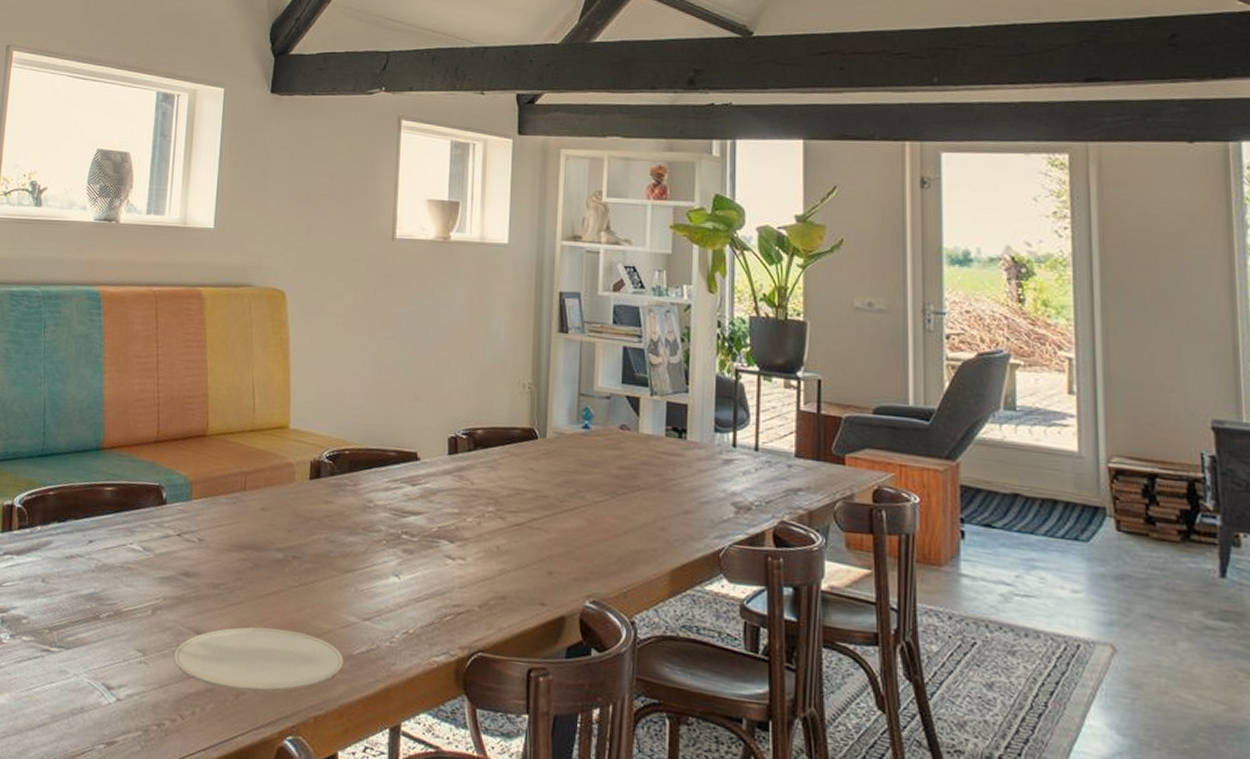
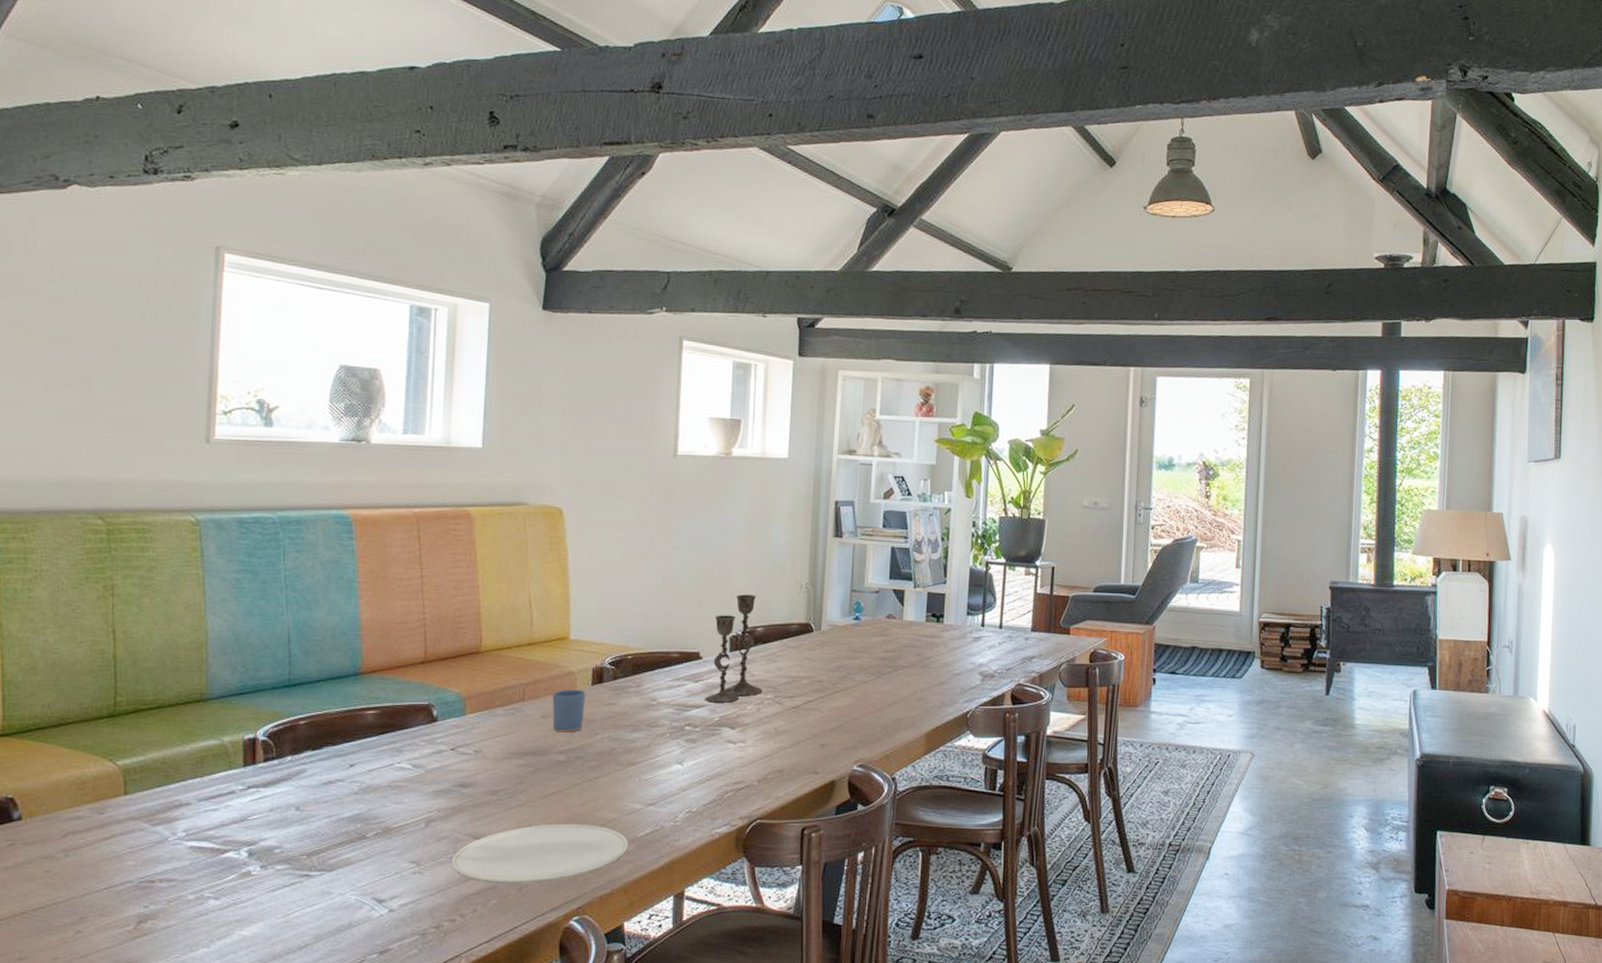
mug: none [271,482,304,529] -> present [552,690,586,733]
candlestick: none [422,391,484,513] -> present [705,594,763,703]

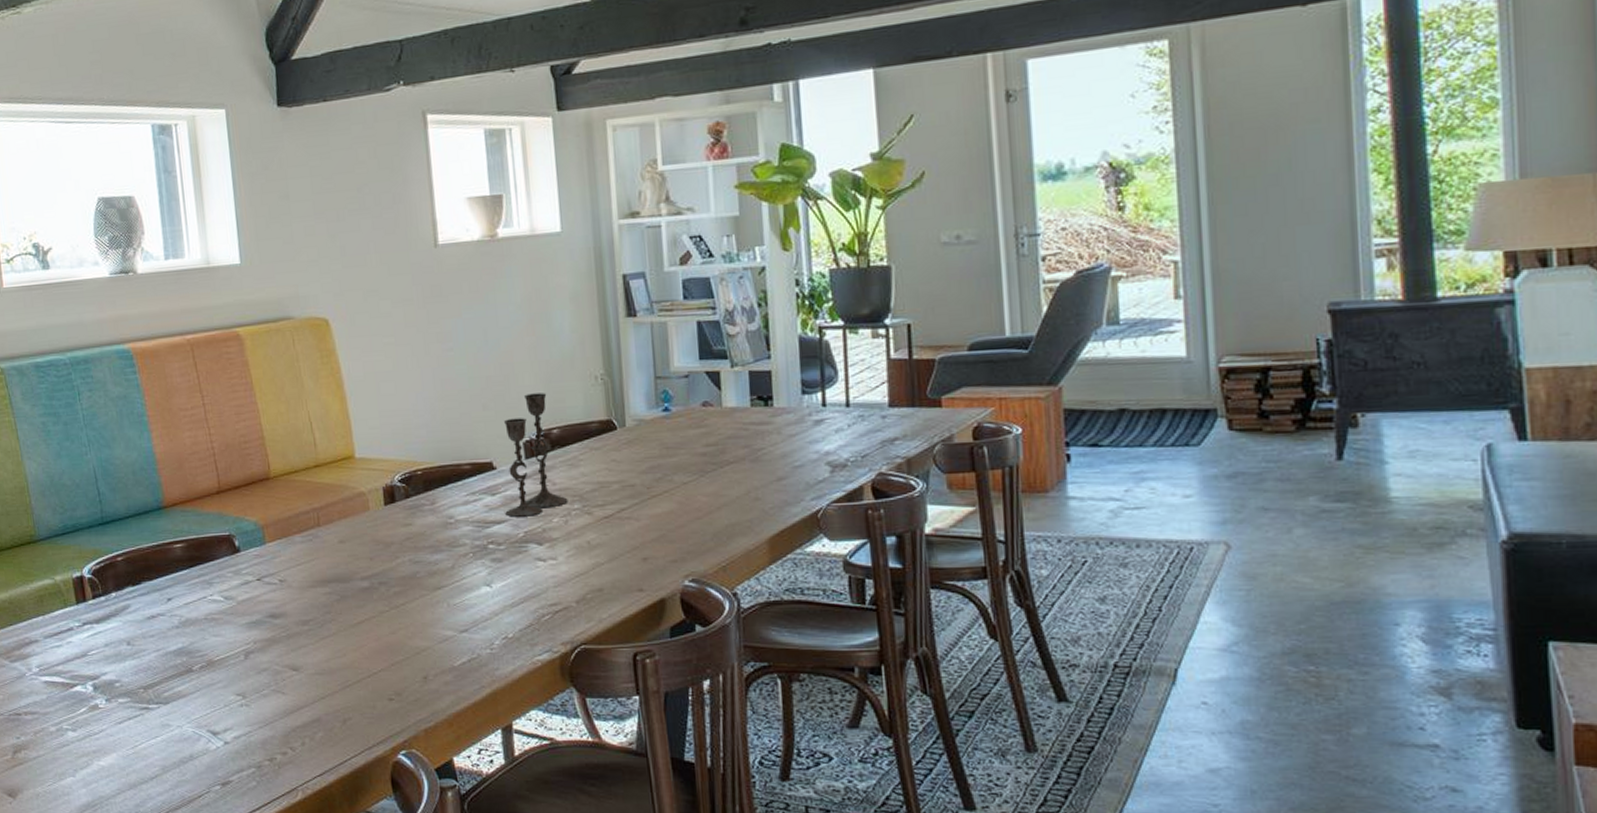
plate: present [451,823,629,884] -> none [274,653,446,716]
mug: present [552,690,586,733] -> none [346,511,382,558]

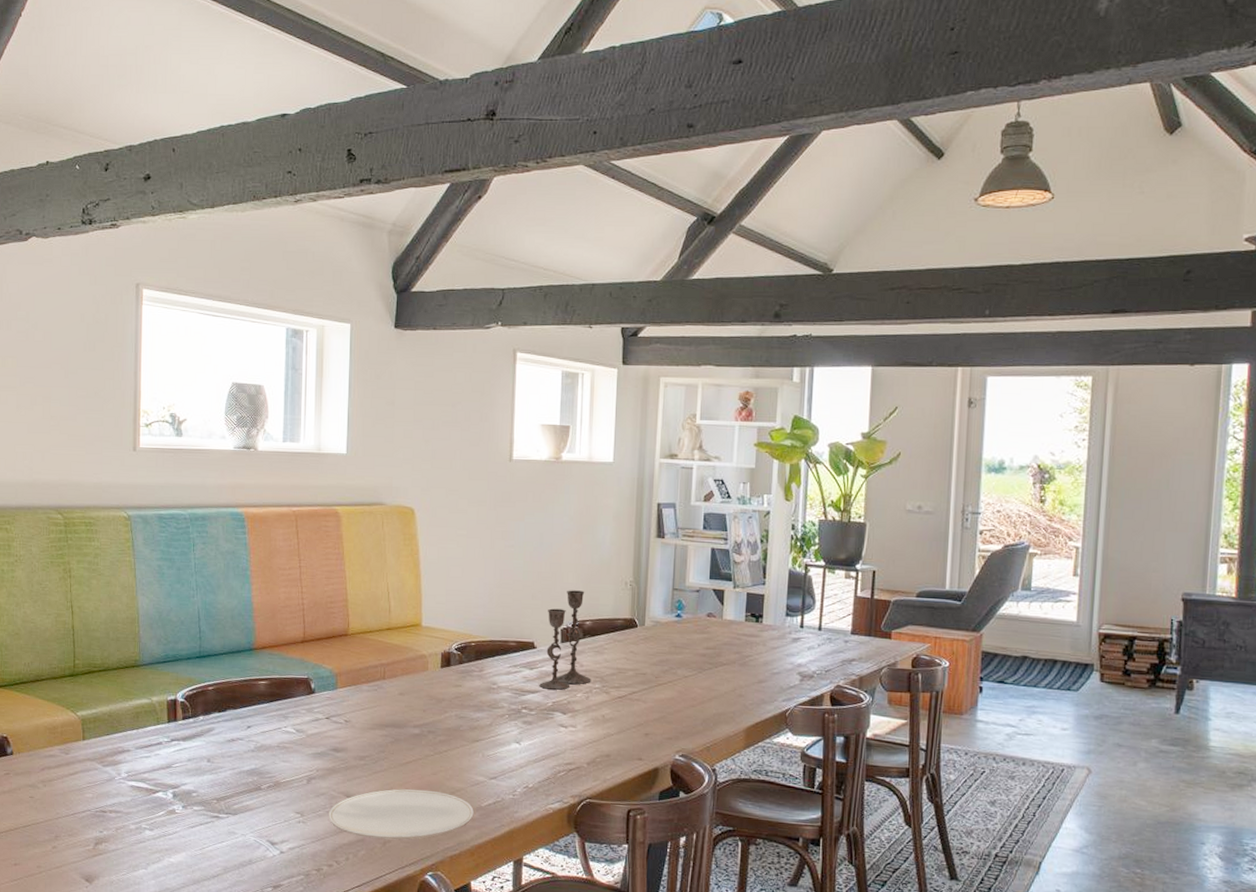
plate: none [274,653,446,716] -> present [328,789,474,840]

